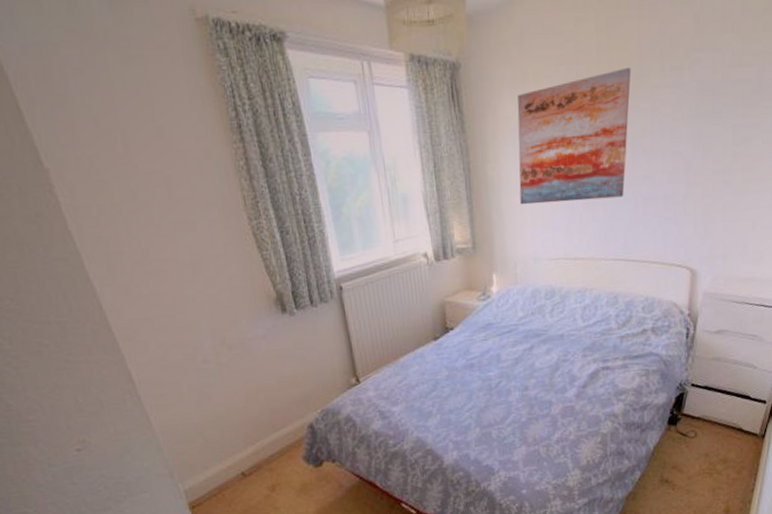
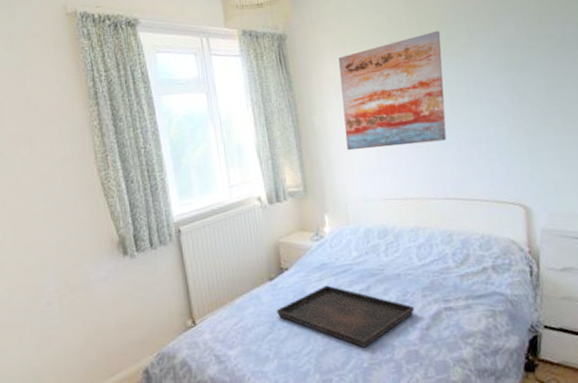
serving tray: none [440,345,575,404] -> present [276,285,415,348]

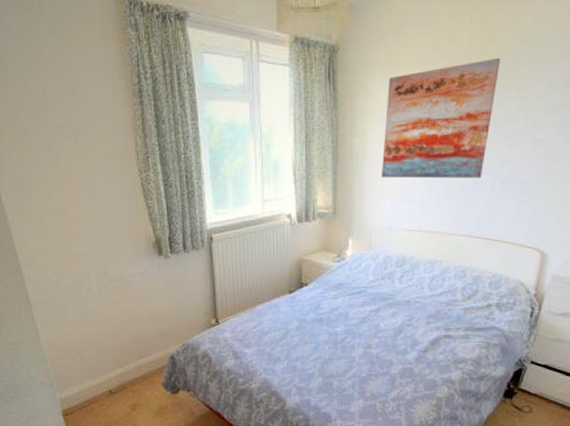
serving tray: present [276,285,415,348] -> none [291,303,417,360]

